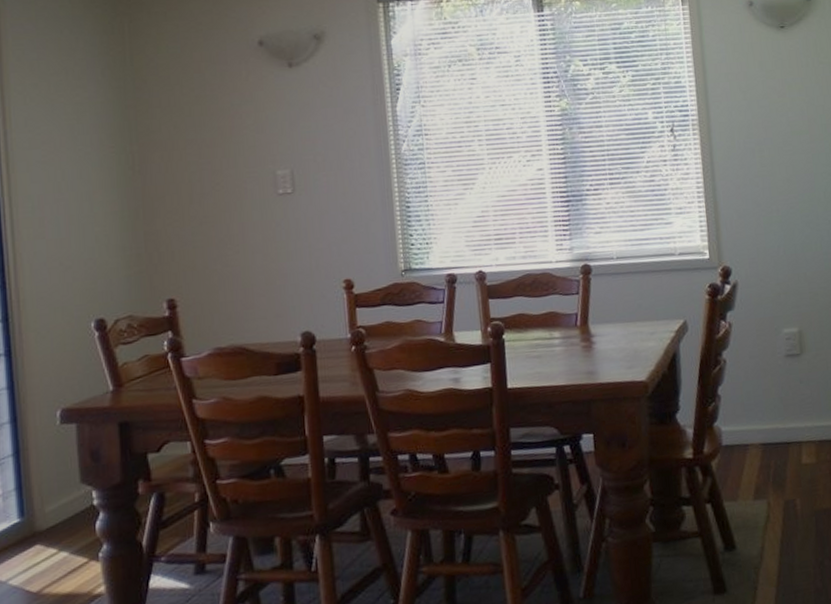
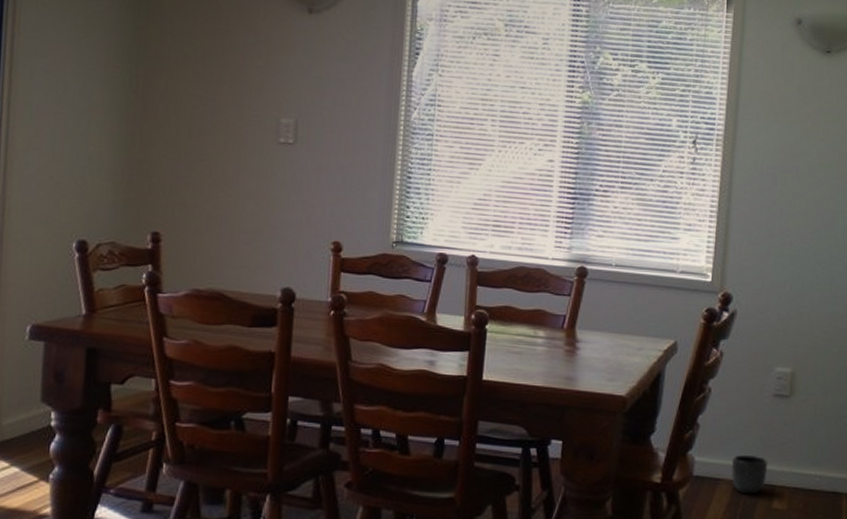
planter: none [757,416,792,455] -> present [732,454,768,494]

